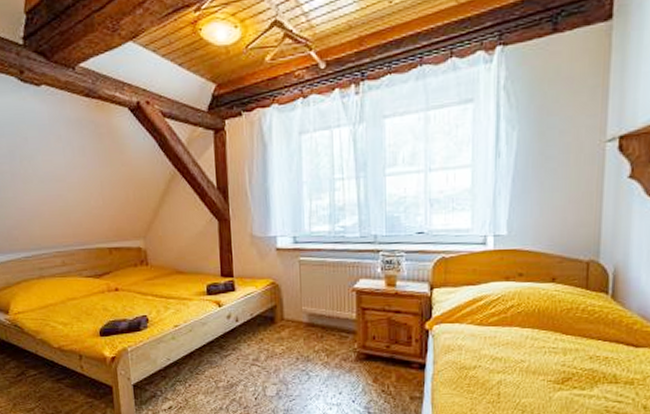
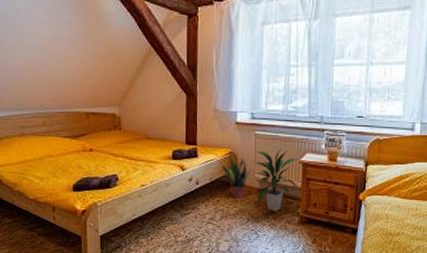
potted plant: none [263,285,300,336] -> present [222,154,254,199]
indoor plant: none [300,275,353,348] -> present [254,148,298,211]

